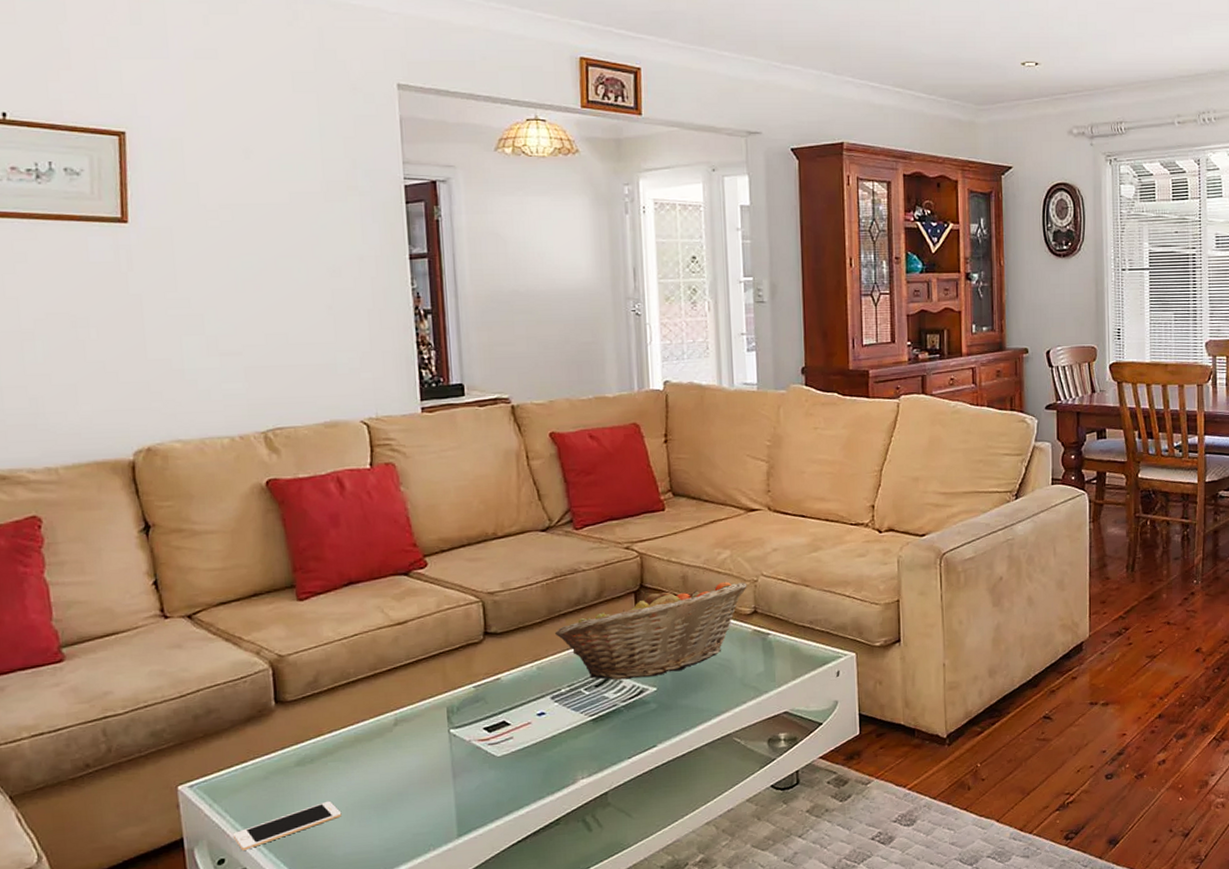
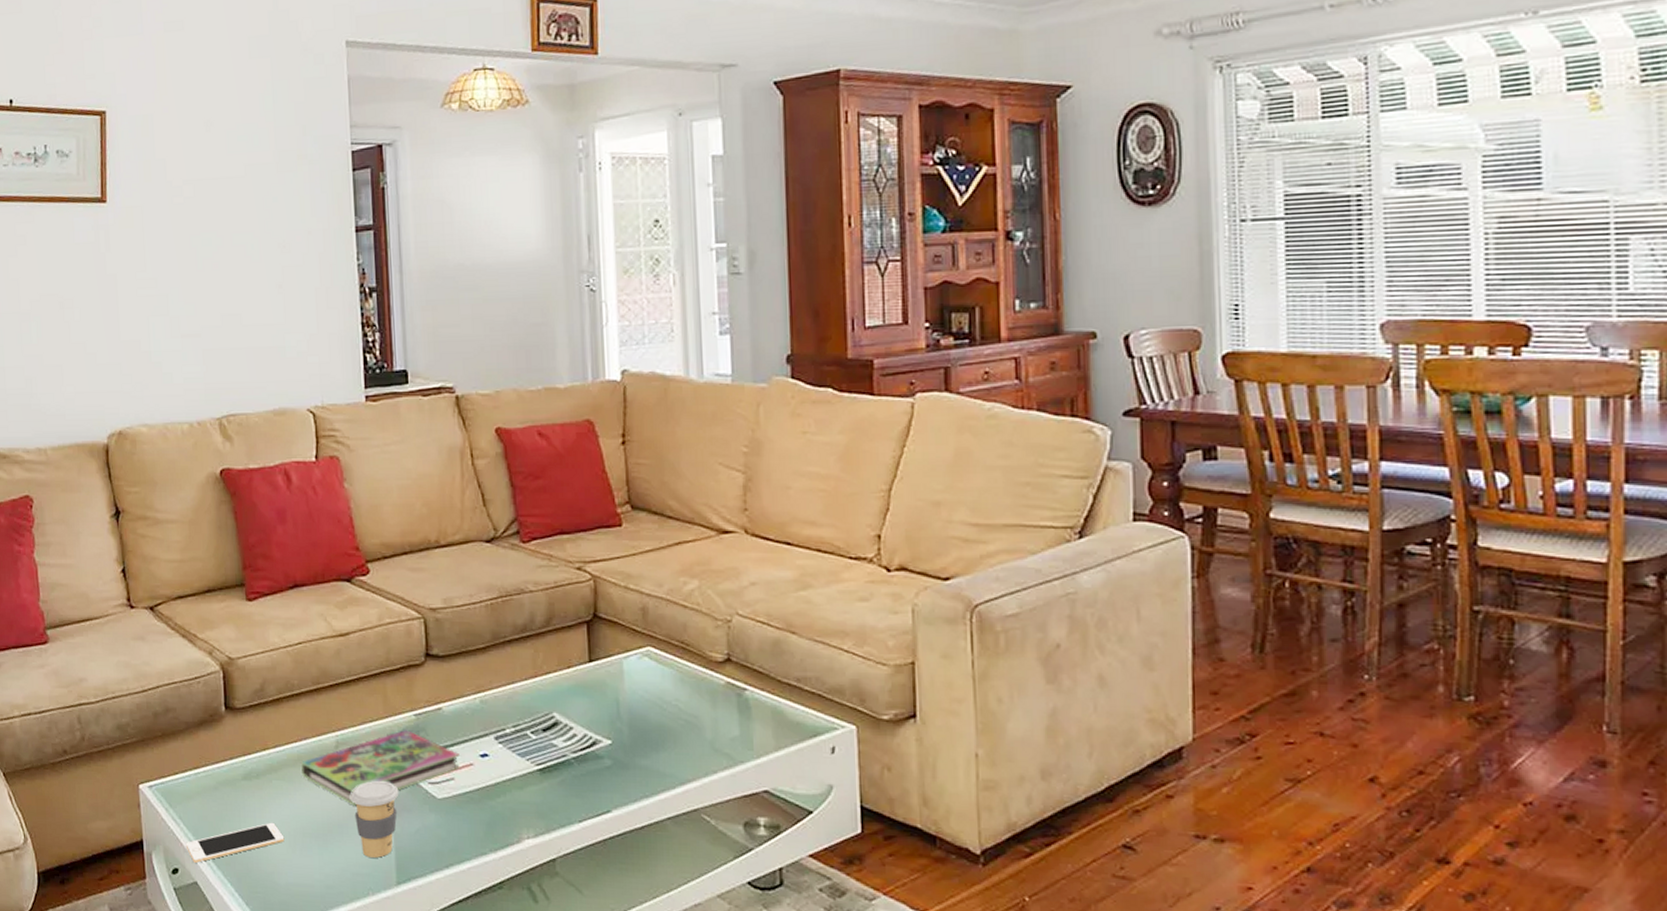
book: none [359,701,518,774] -> present [301,730,460,806]
coffee cup: none [410,747,459,818] -> present [351,780,399,858]
fruit basket: present [555,581,747,680] -> none [500,618,719,726]

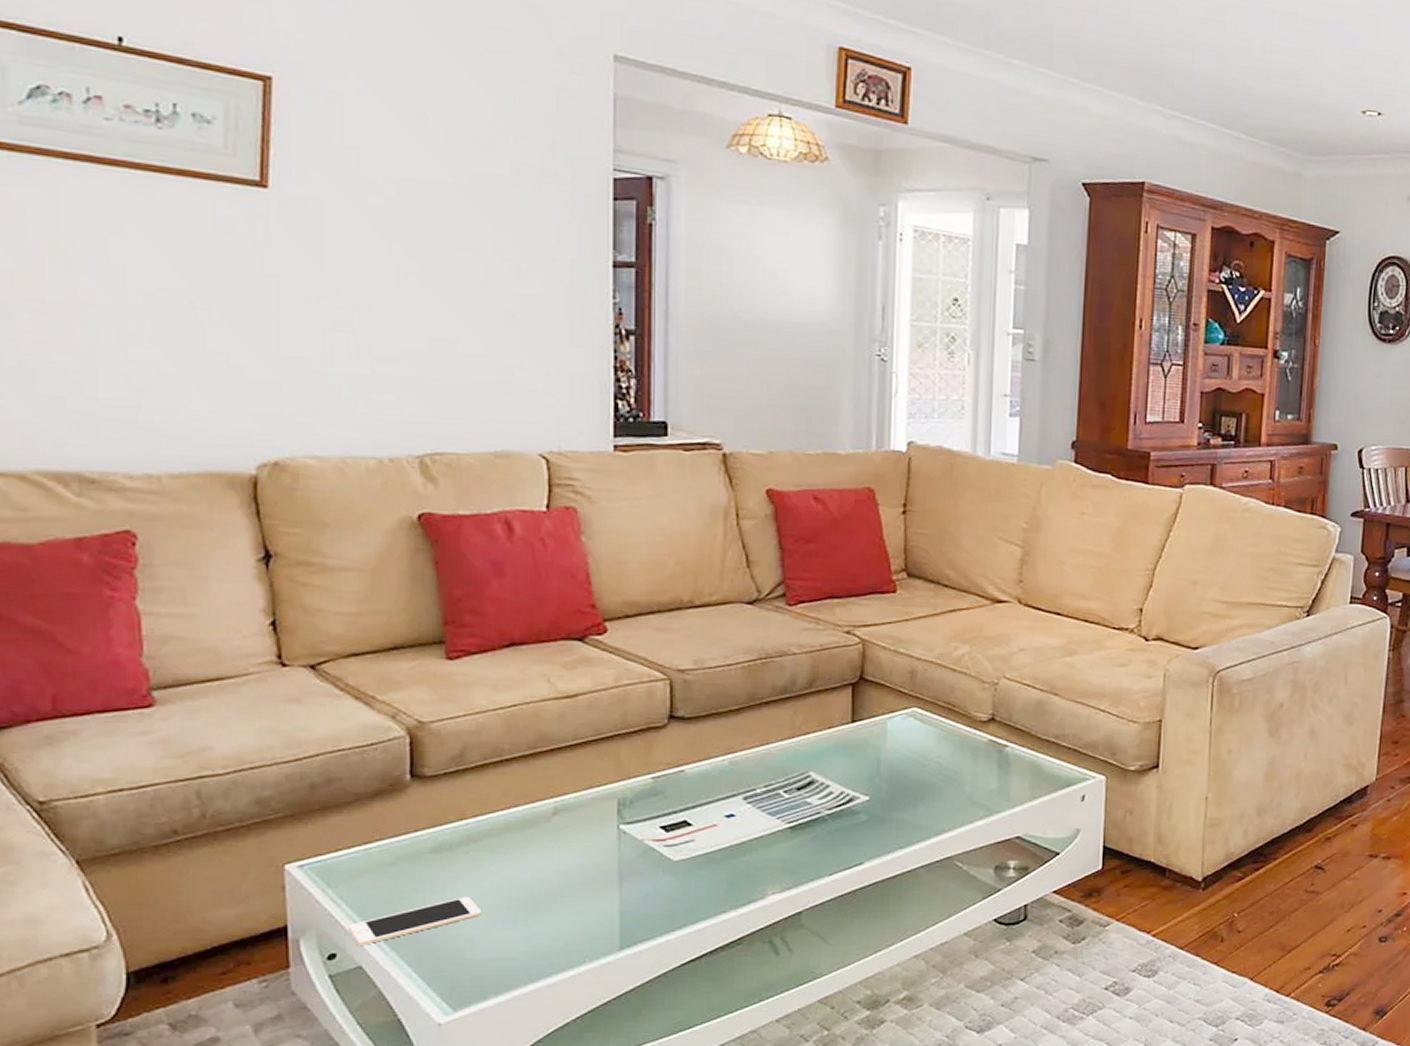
book: present [301,730,460,806] -> none [509,793,702,873]
coffee cup: present [351,780,399,858] -> none [569,845,628,924]

